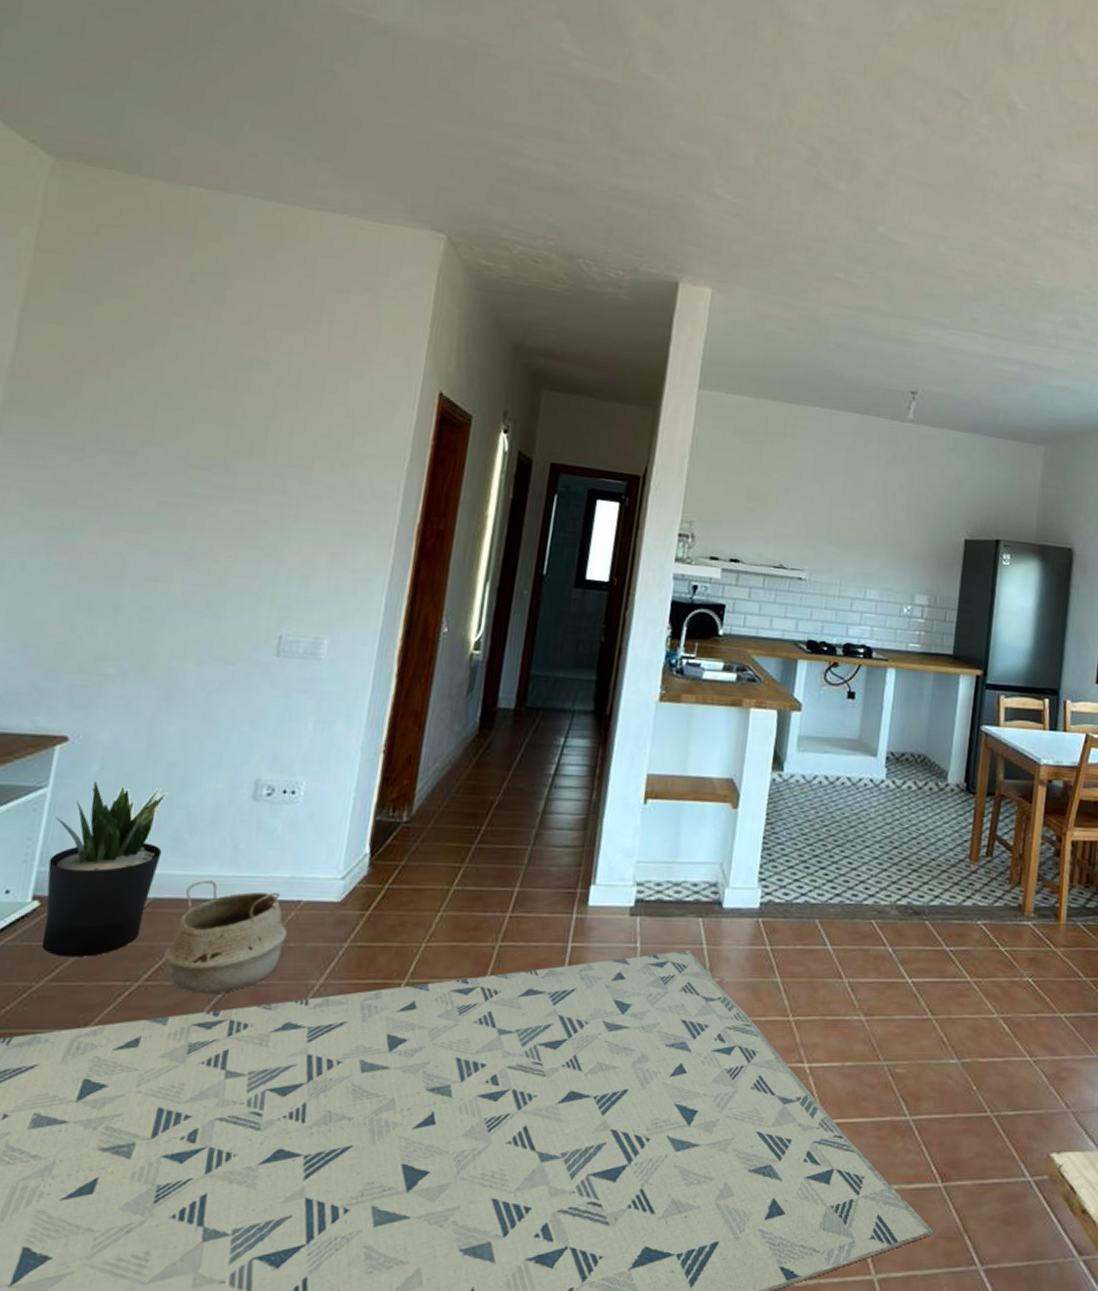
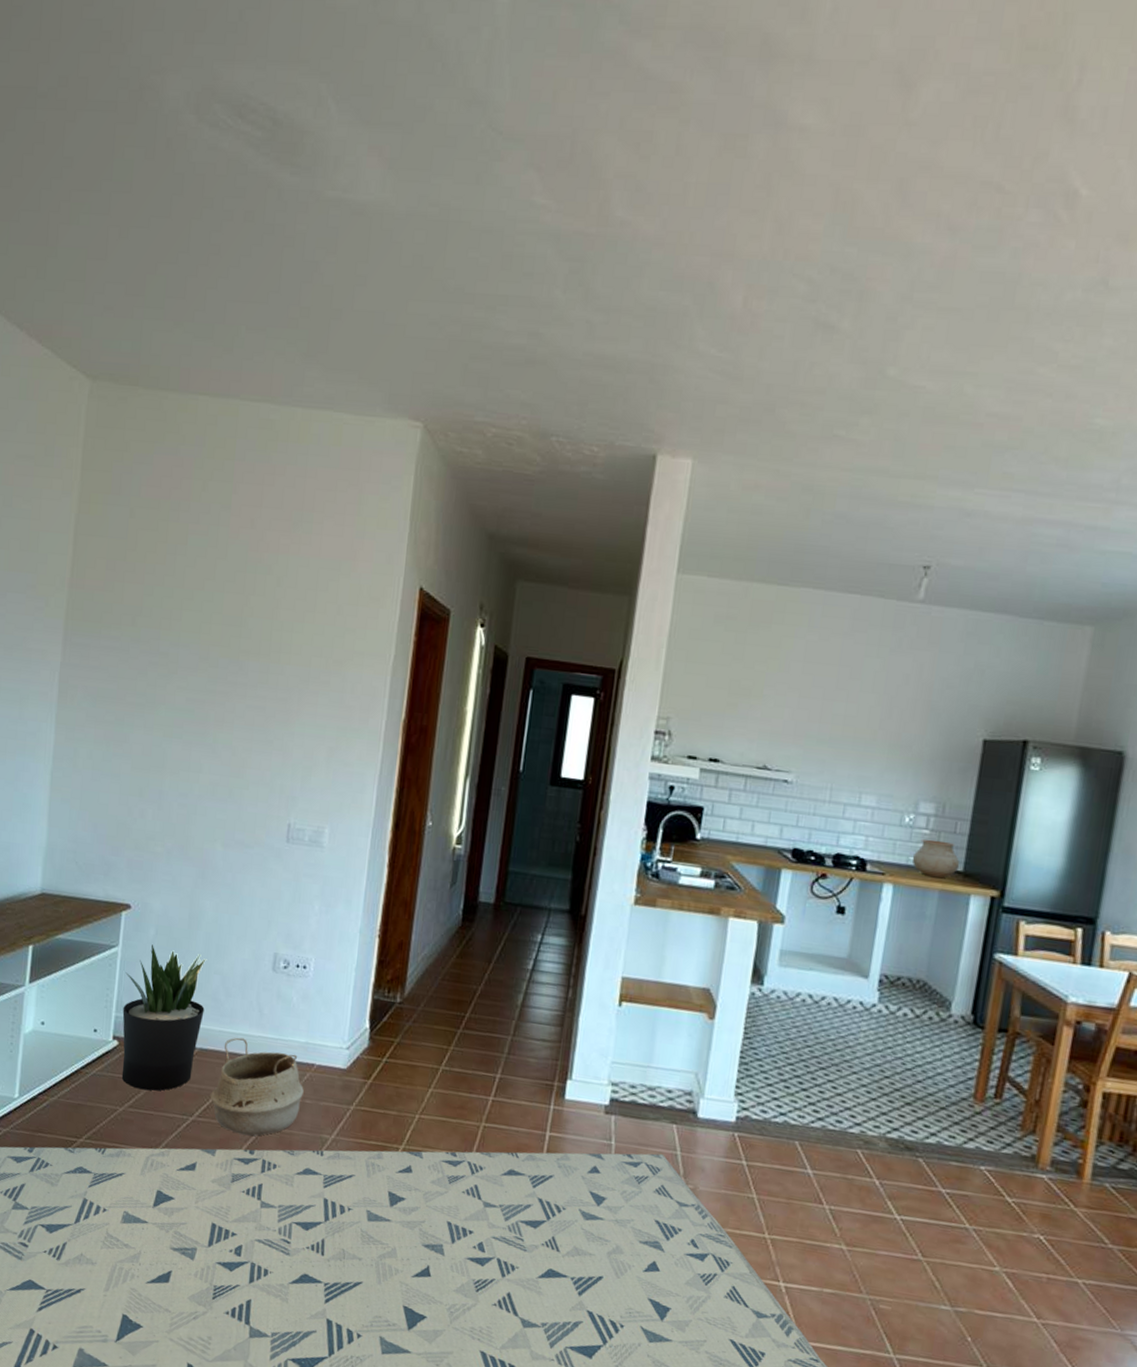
ceramic pot: none [910,627,950,662] -> present [912,839,960,879]

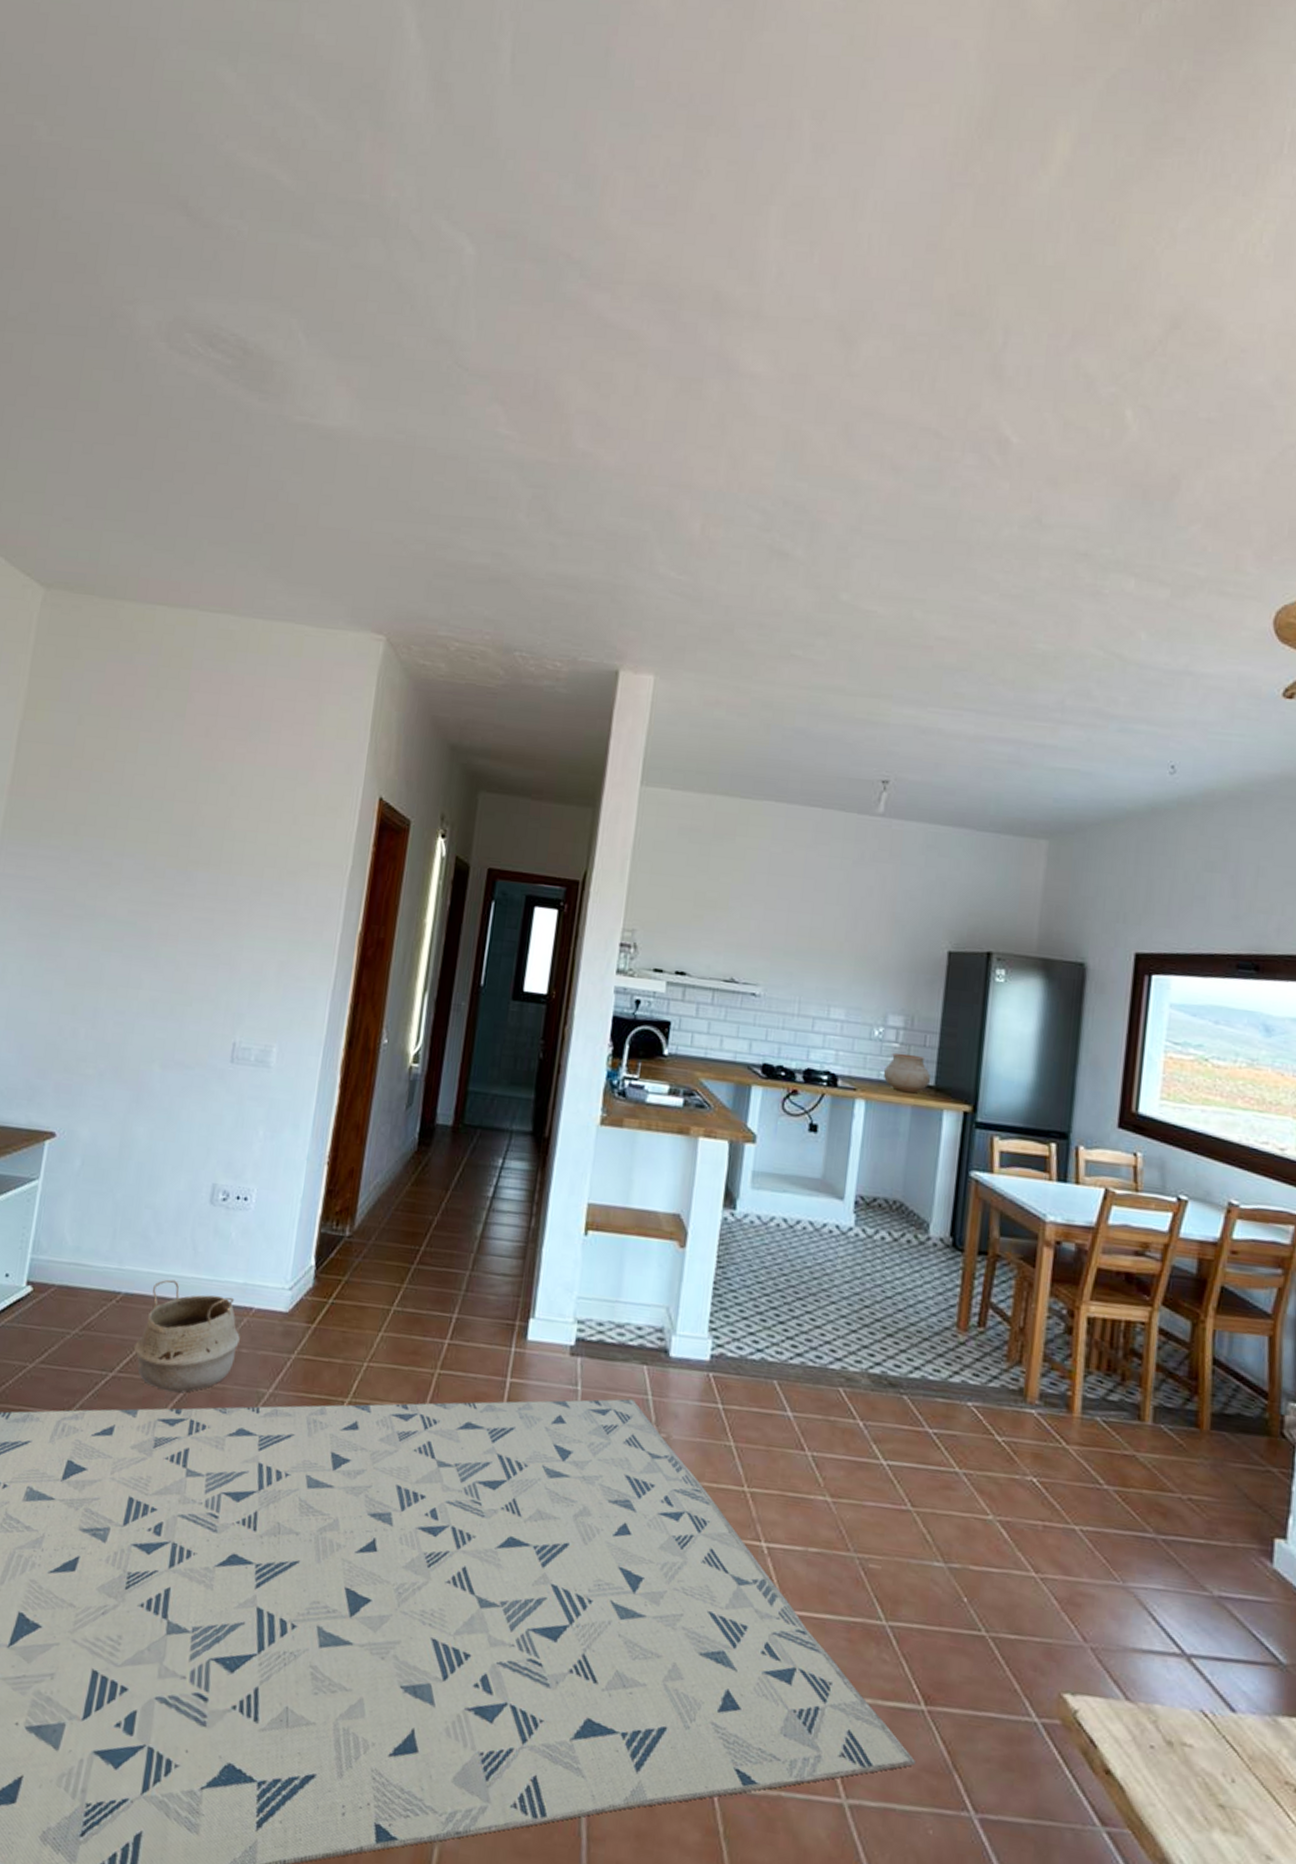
planter: present [121,944,206,1091] -> none [33,1176,137,1344]

